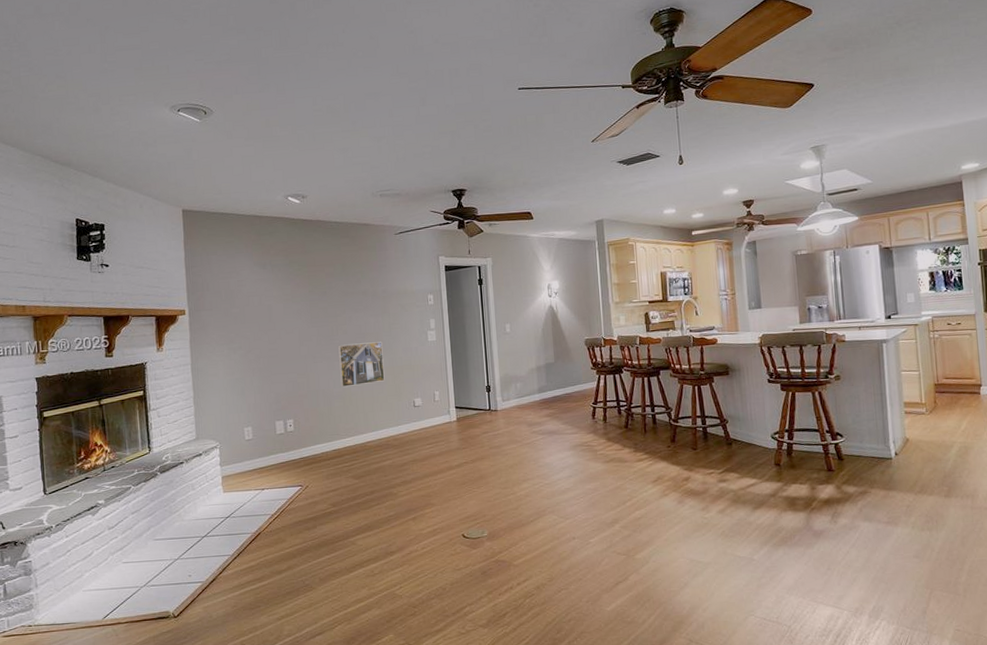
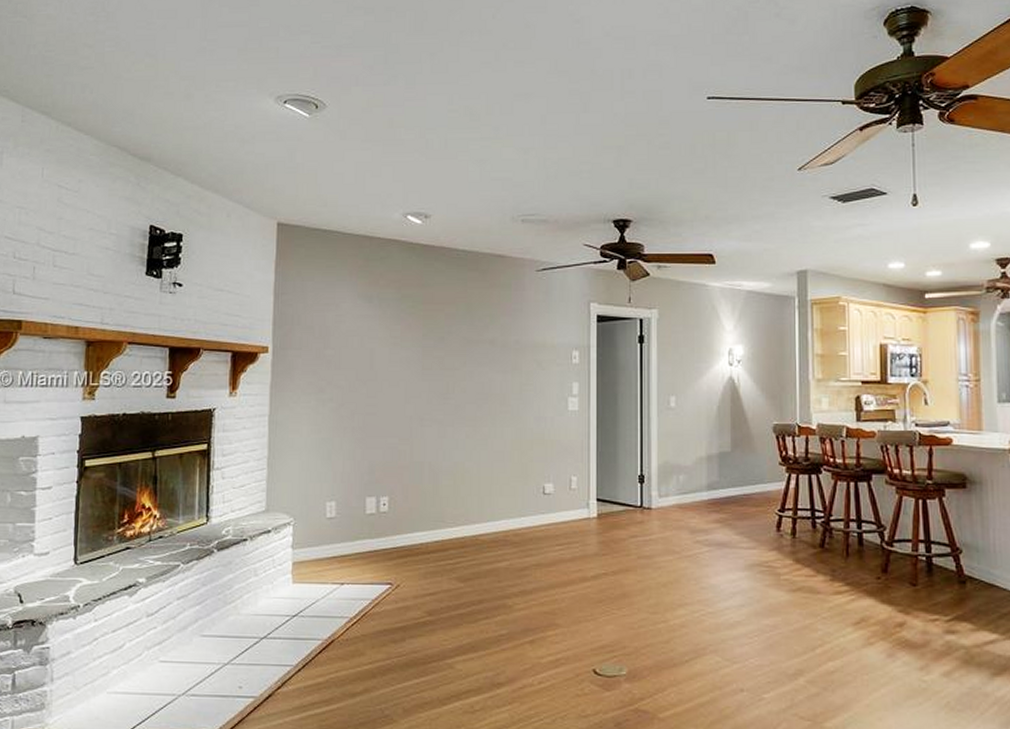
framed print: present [338,342,385,388] -> none [451,406,509,462]

